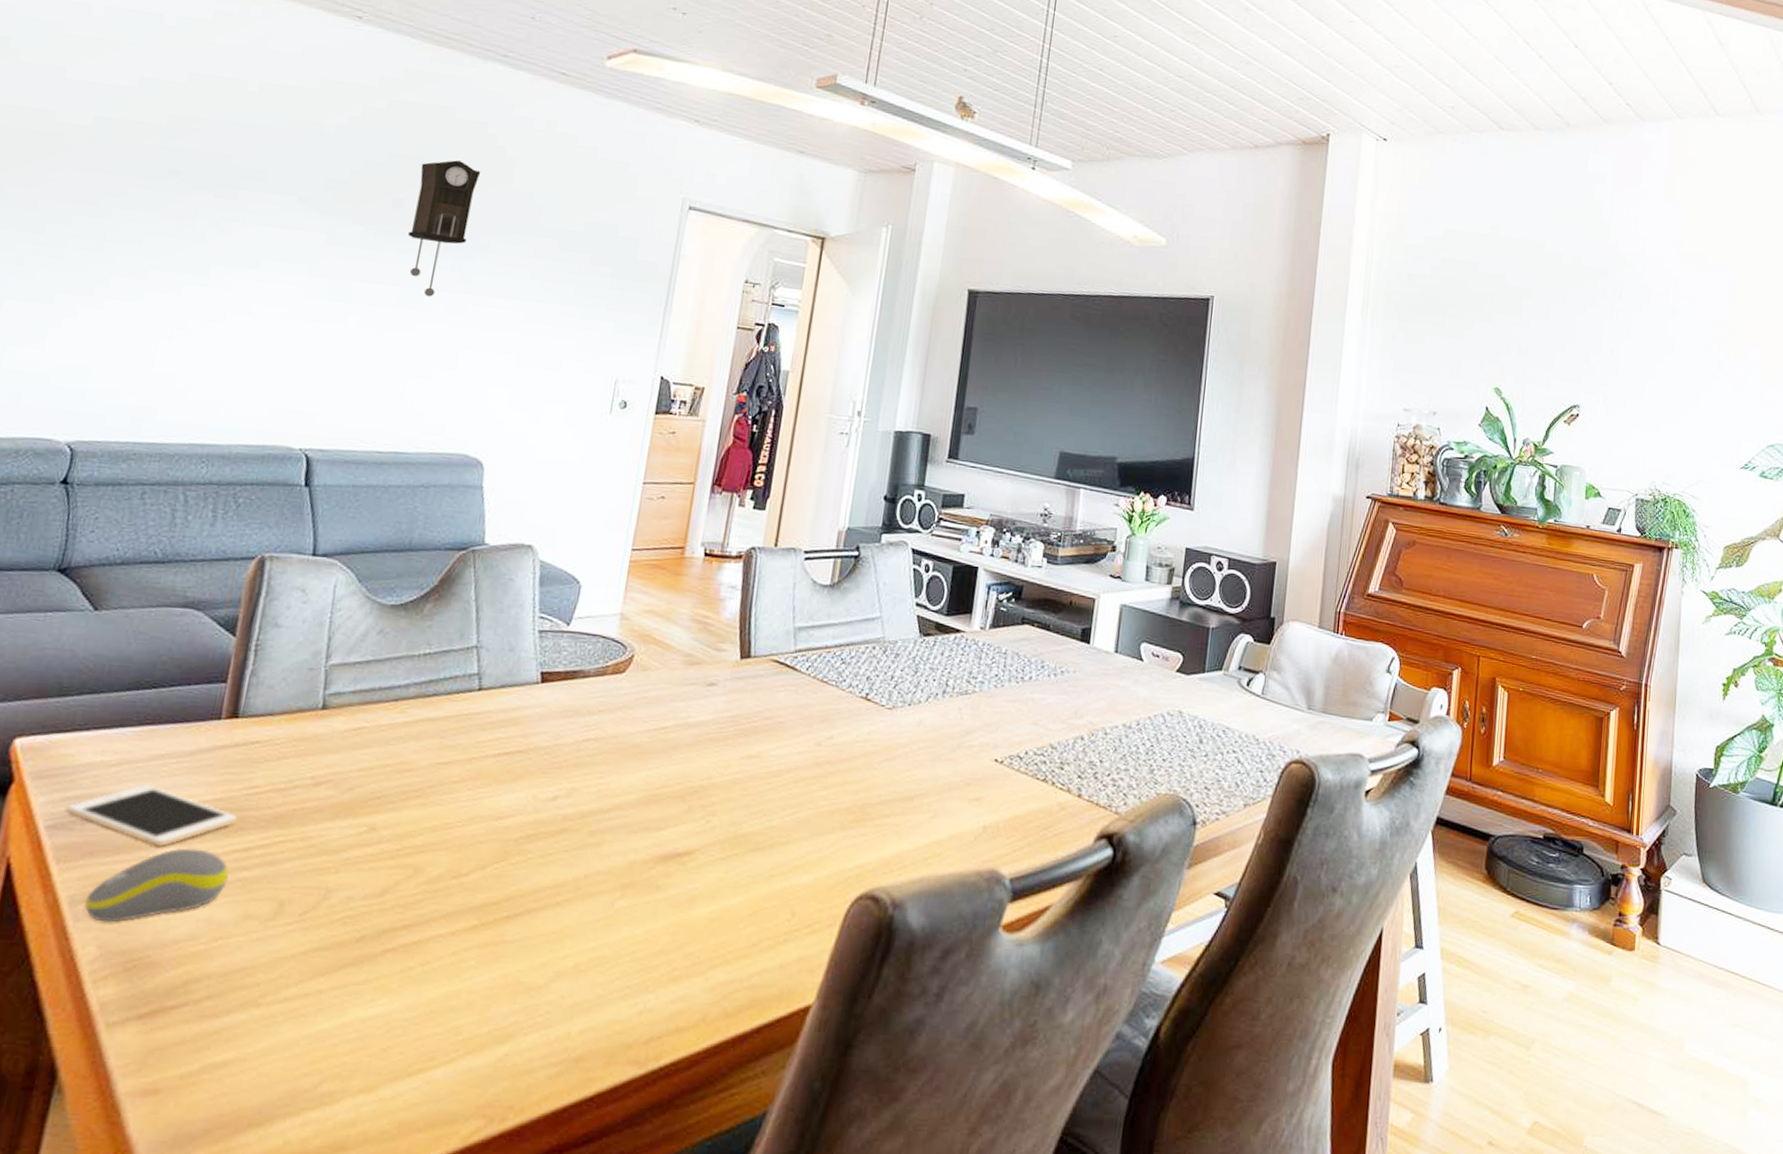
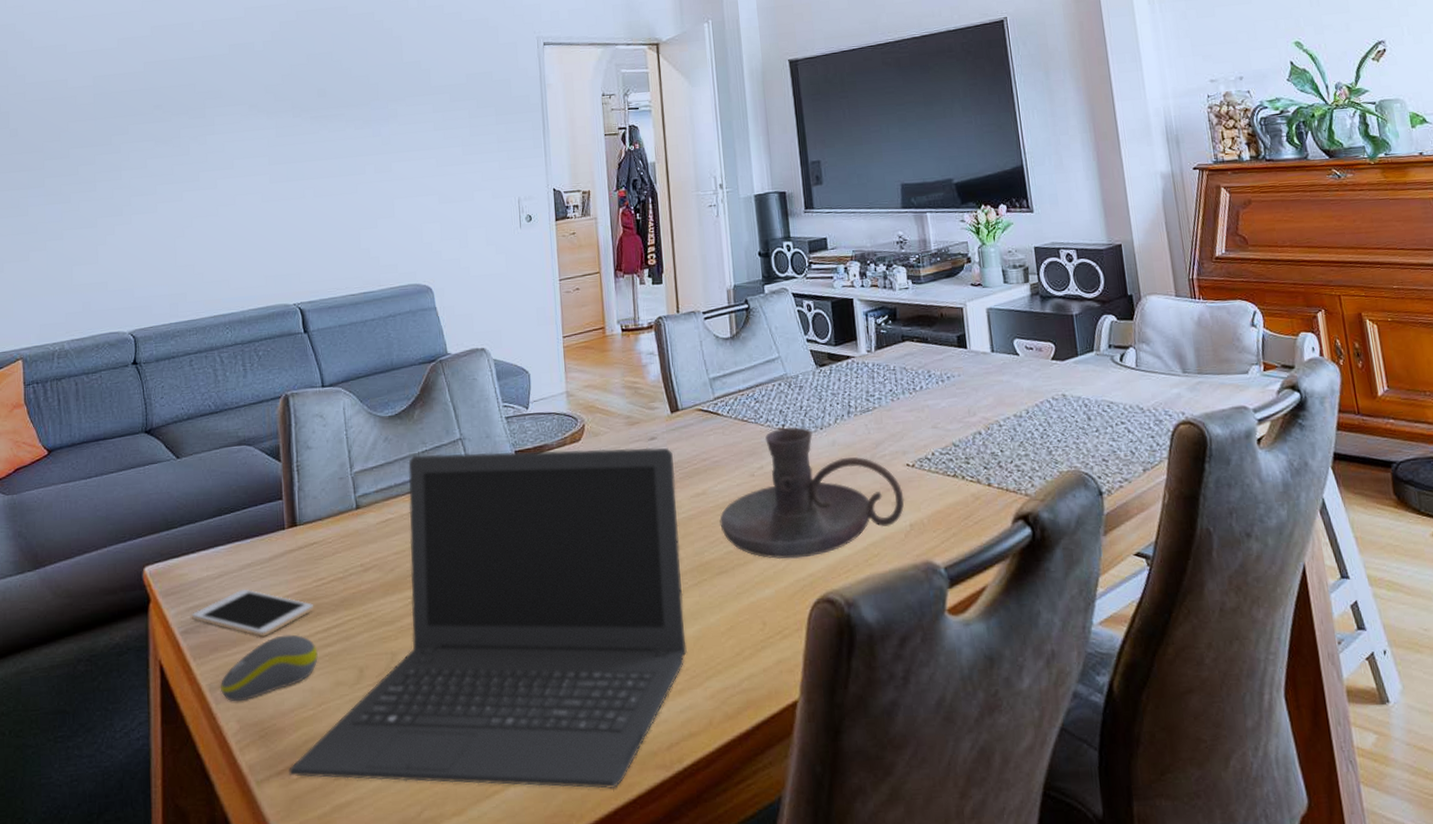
laptop computer: none [153,656,732,1082] -> present [289,447,687,789]
pendulum clock: present [408,160,481,297] -> none [332,47,379,163]
candle holder: none [768,697,985,846] -> present [719,427,905,560]

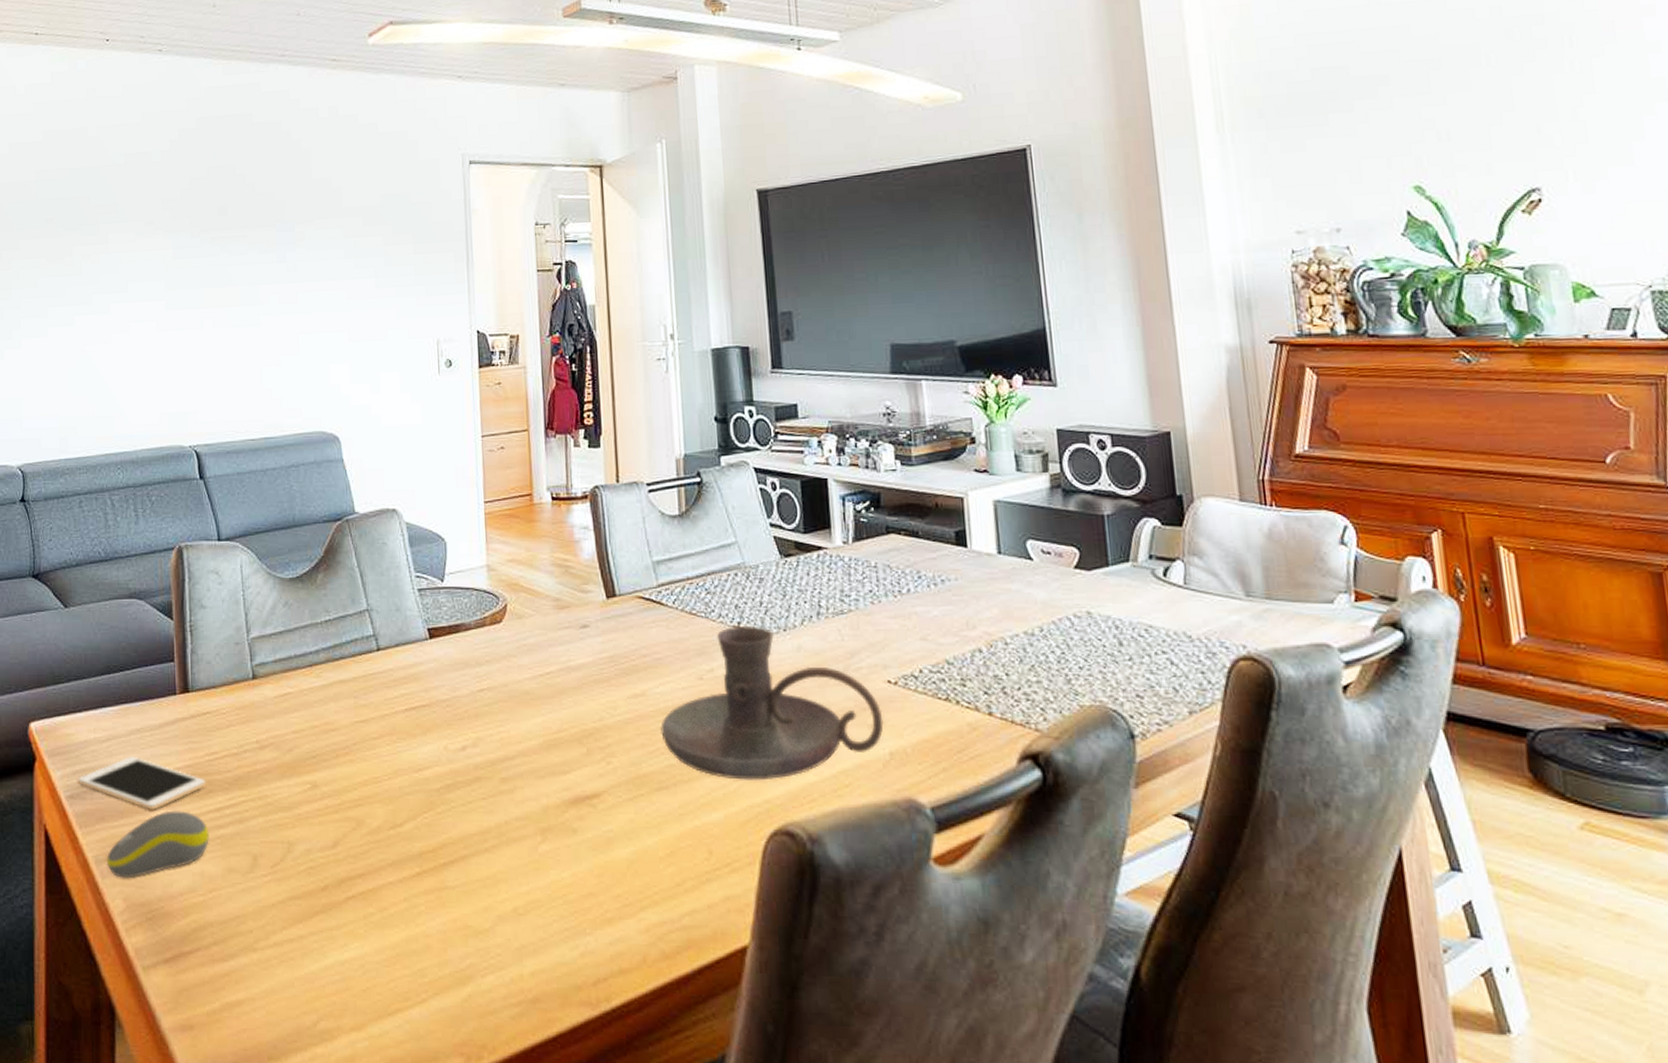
laptop computer: present [289,447,687,789] -> none [177,623,619,1023]

